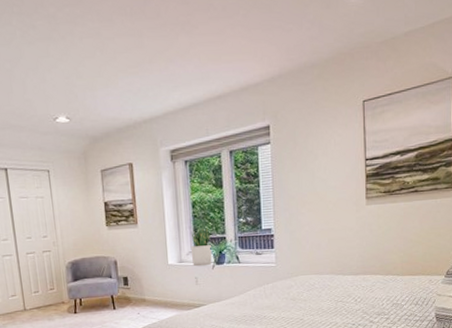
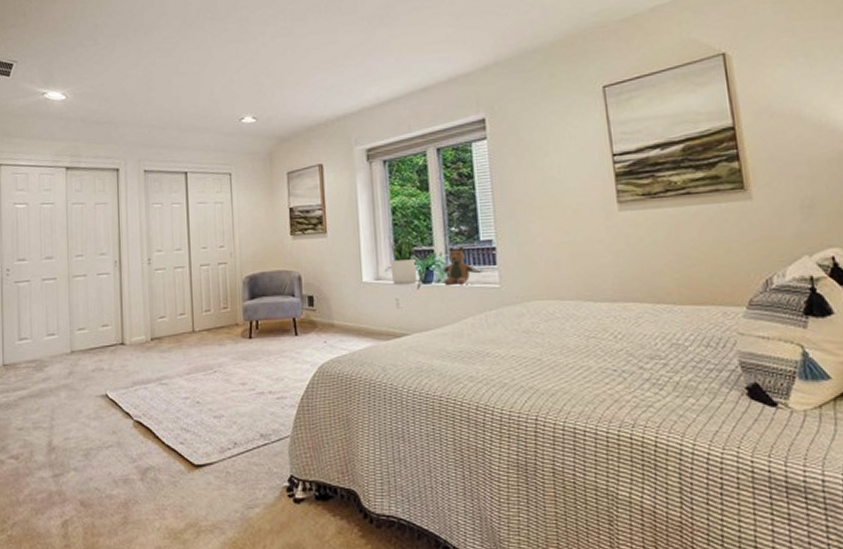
teddy bear: none [232,234,258,266] -> present [442,246,475,286]

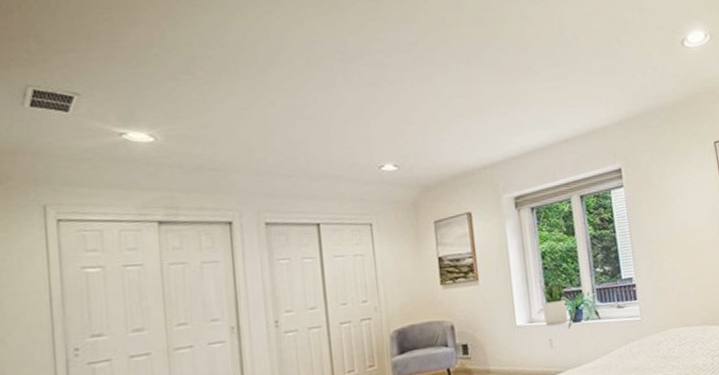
teddy bear: present [442,246,475,286] -> none [590,285,619,323]

